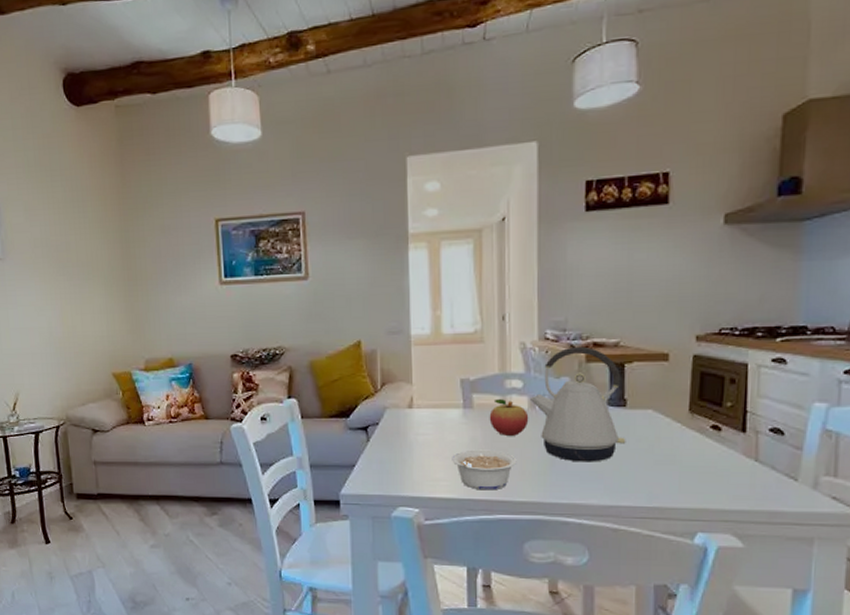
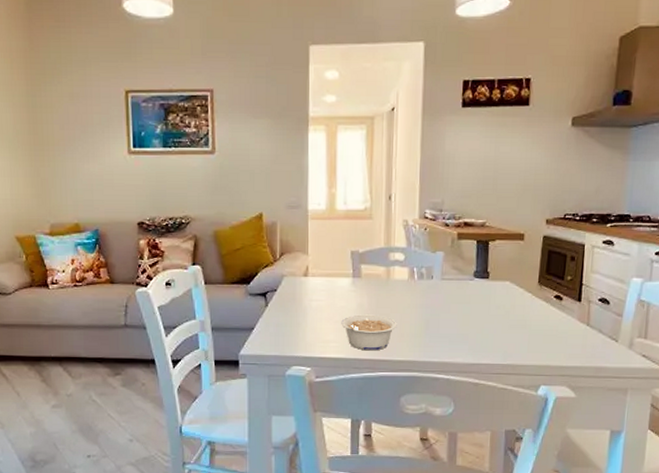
fruit: present [489,399,529,436] -> none [375,270,409,302]
kettle: present [531,346,626,462] -> none [410,225,488,326]

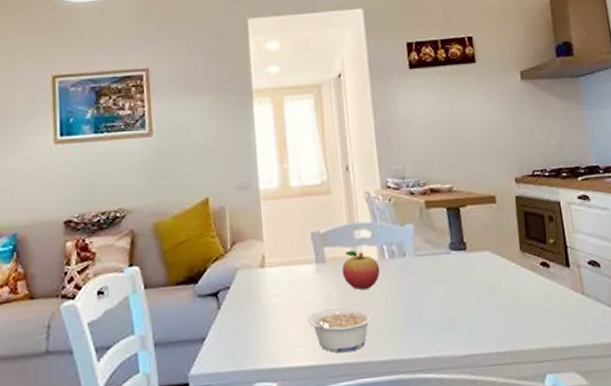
fruit: none [375,270,409,302] -> present [341,251,380,290]

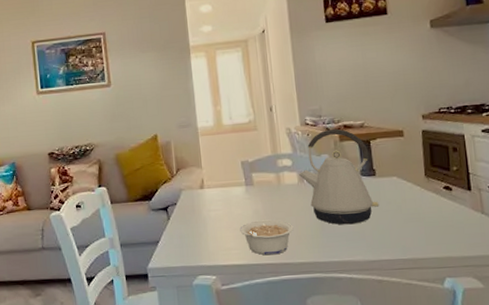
fruit: present [341,251,380,290] -> none [267,176,300,207]
kettle: none [380,193,471,312] -> present [299,128,380,225]

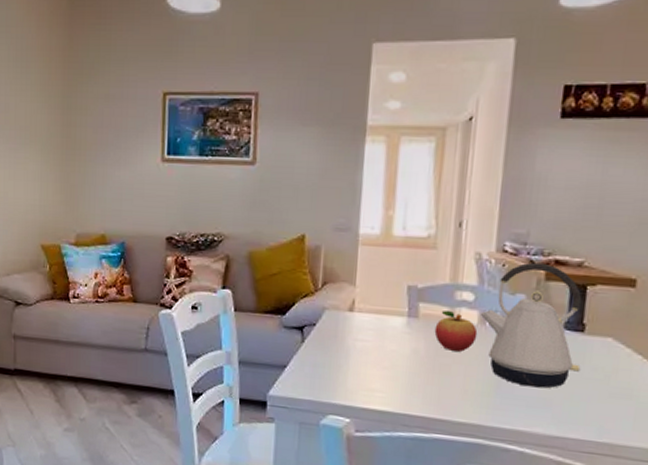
legume: present [240,219,294,256] -> none [390,361,460,408]
fruit: none [267,176,300,207] -> present [434,311,478,352]

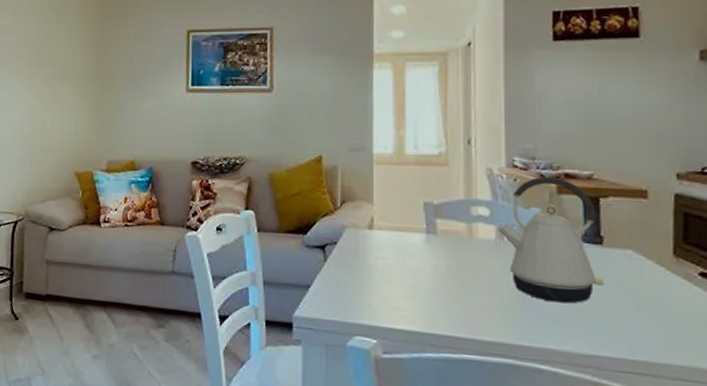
fruit: present [434,311,478,352] -> none [454,226,497,267]

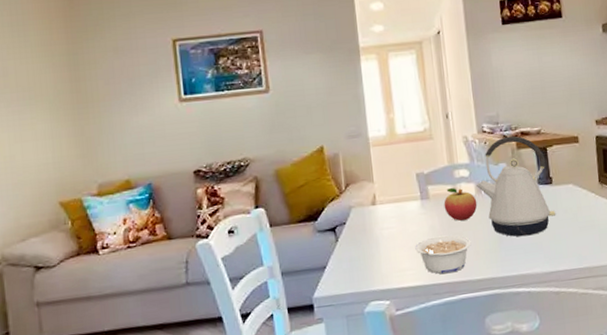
legume: none [413,278,484,326] -> present [415,235,472,274]
fruit: none [454,226,497,267] -> present [443,188,478,221]

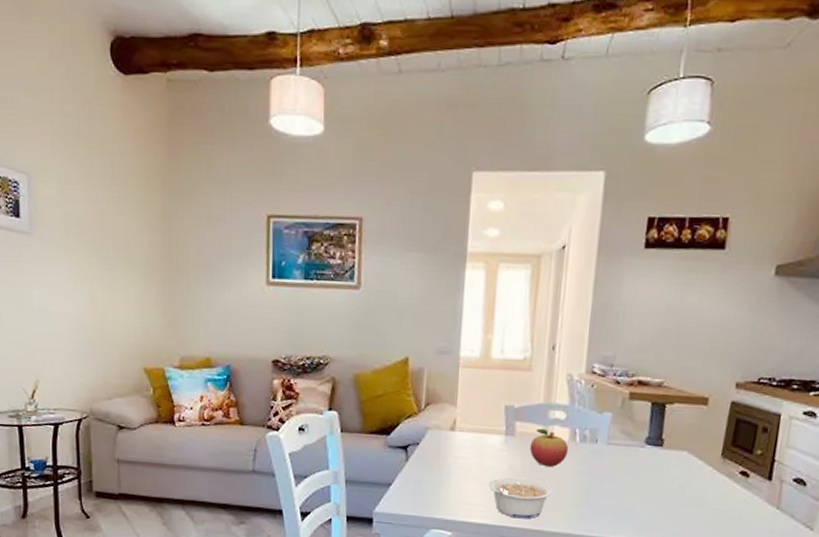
kettle: present [477,135,556,237] -> none [572,383,661,499]

